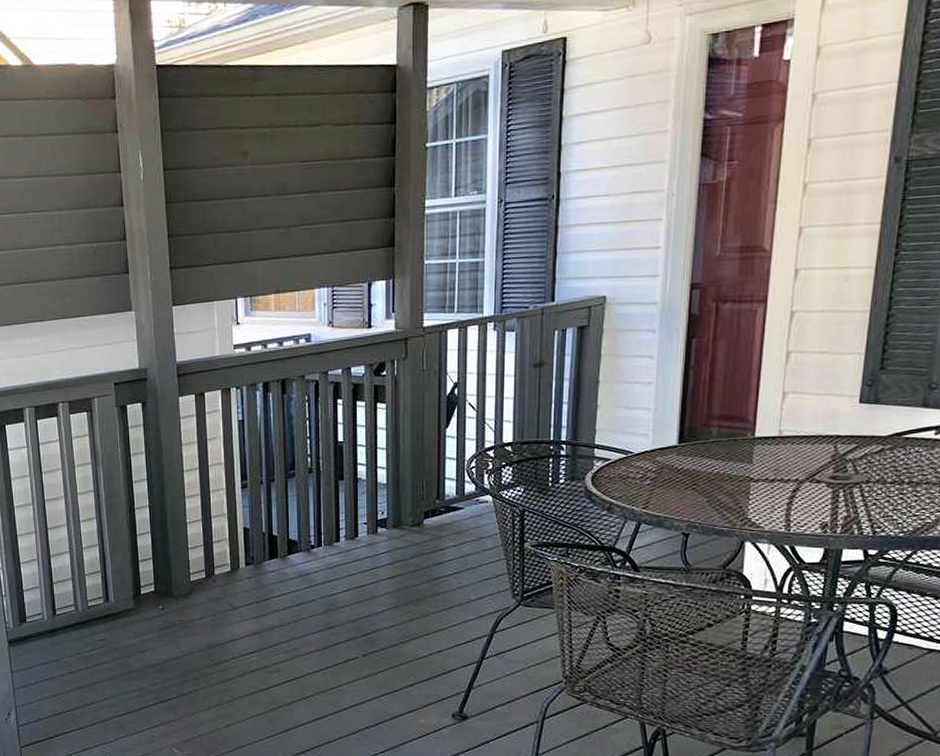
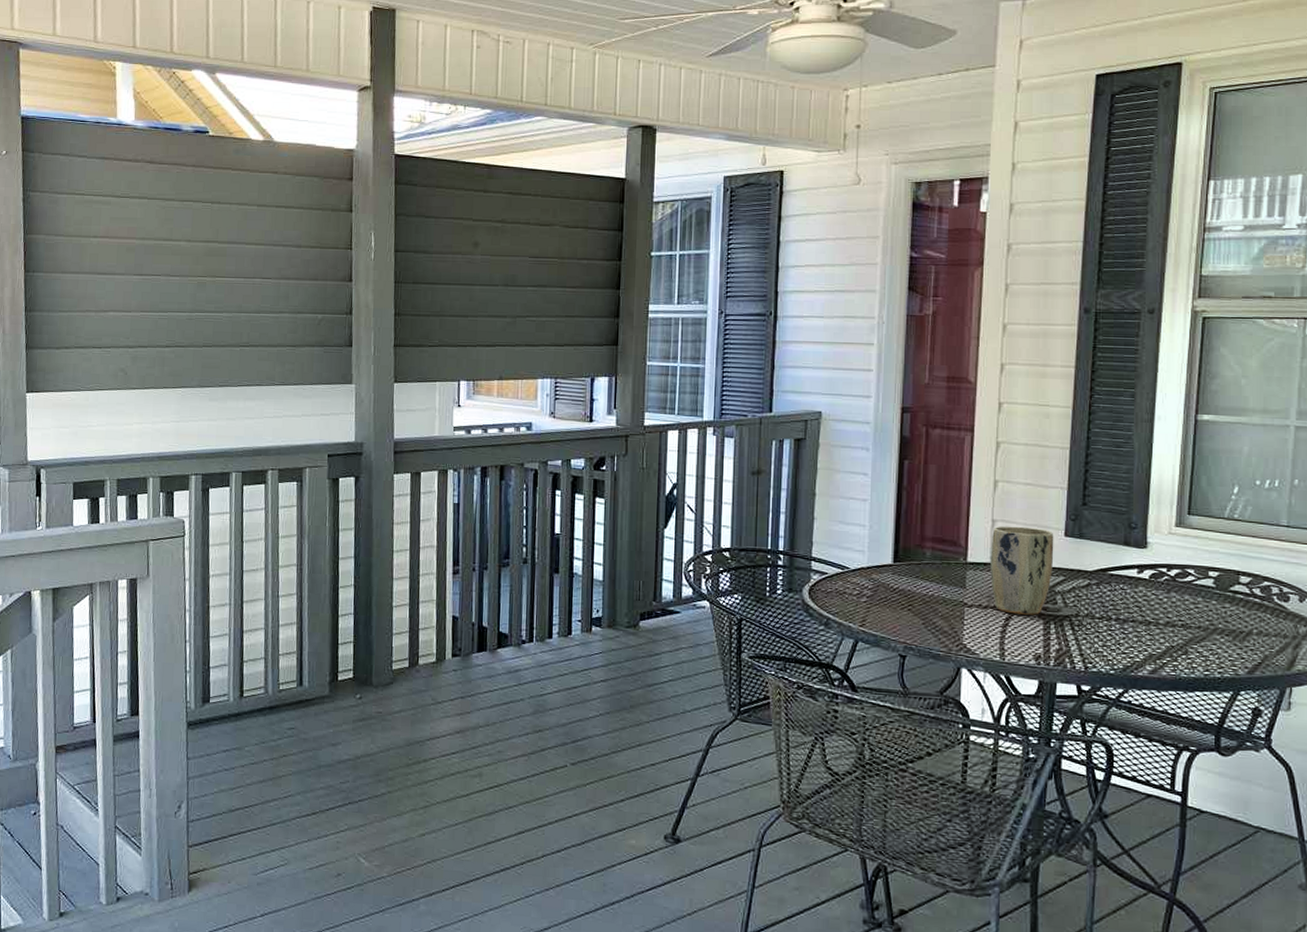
plant pot: none [778,396,848,485] -> present [990,526,1054,615]

